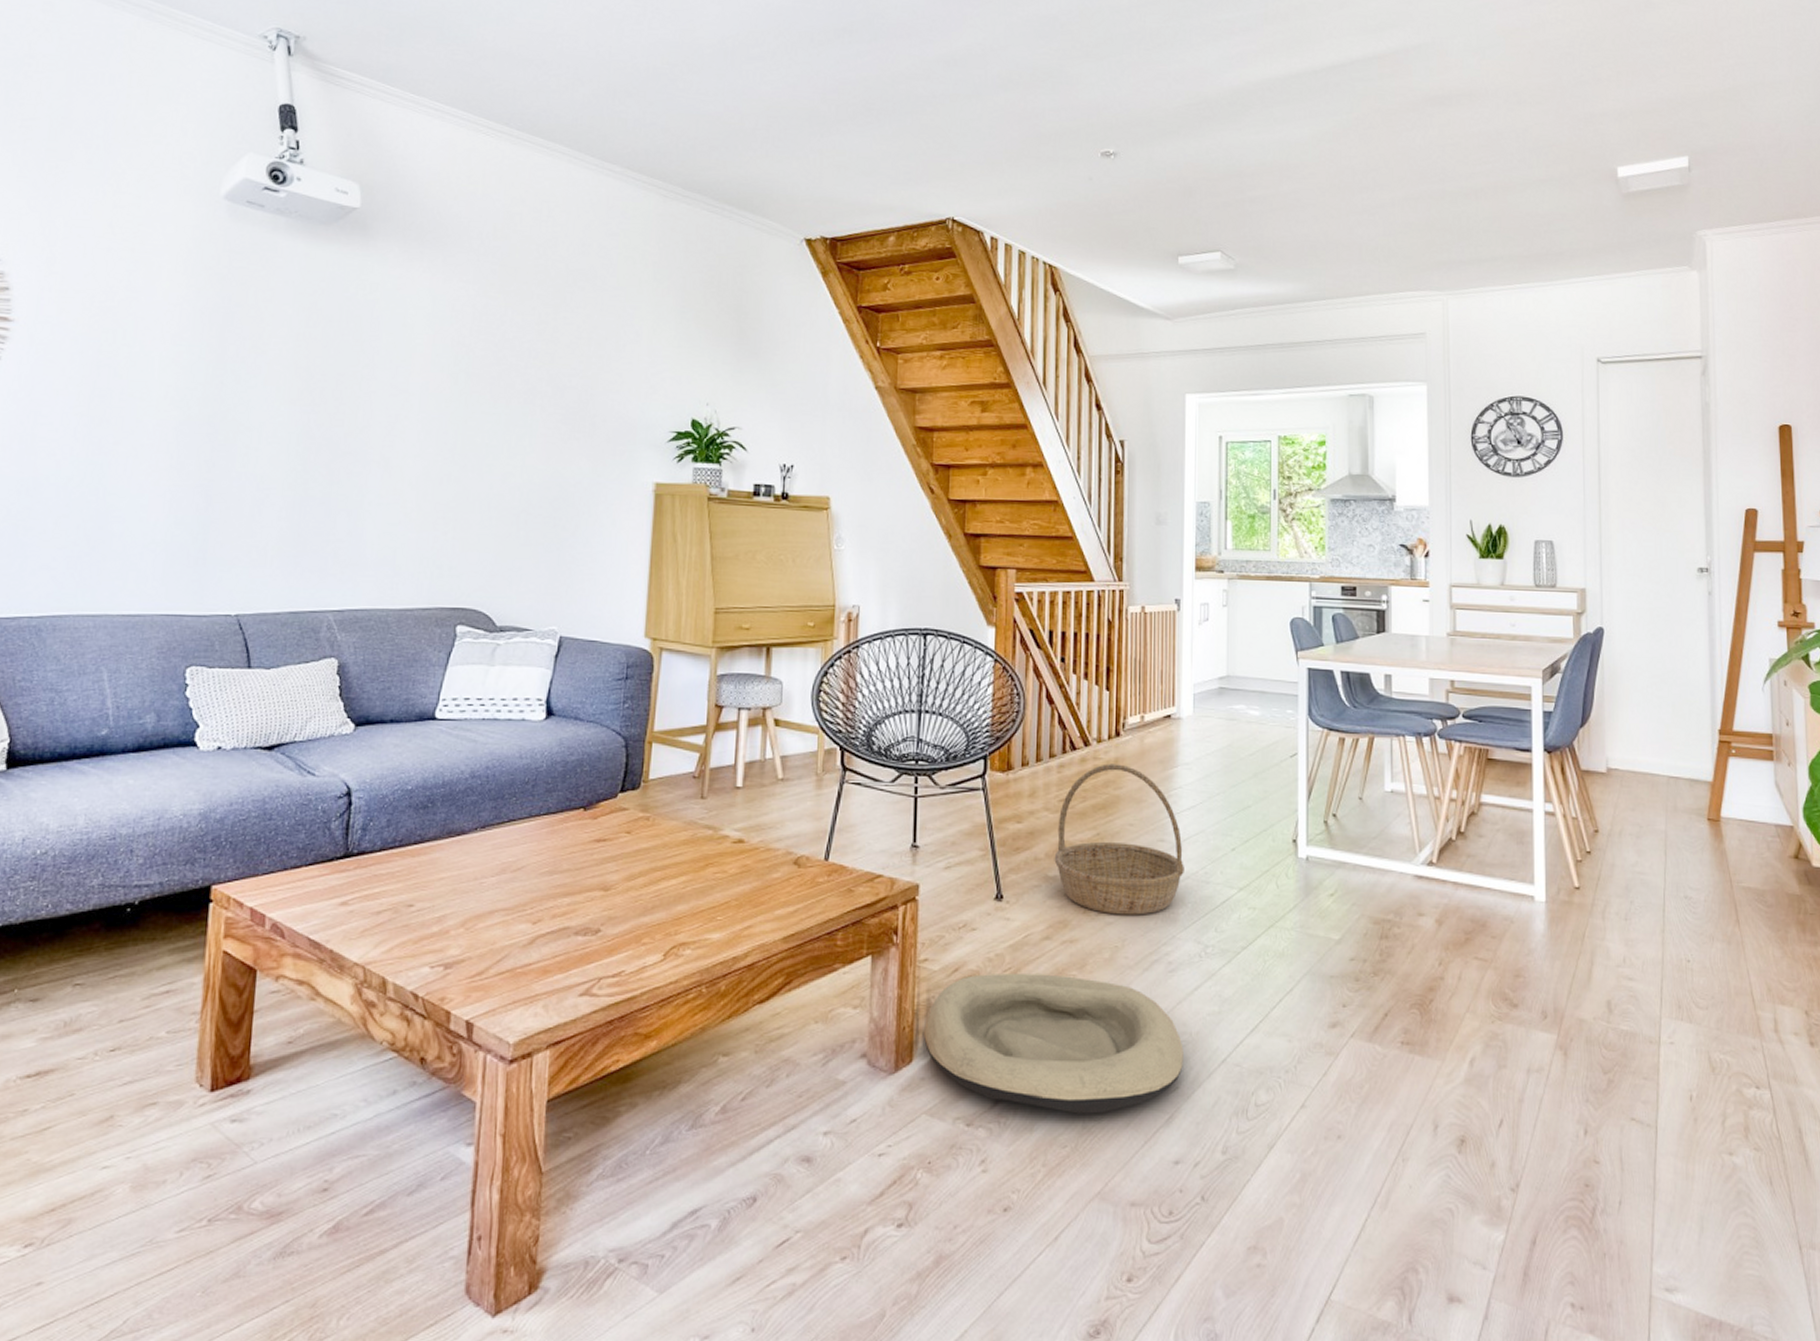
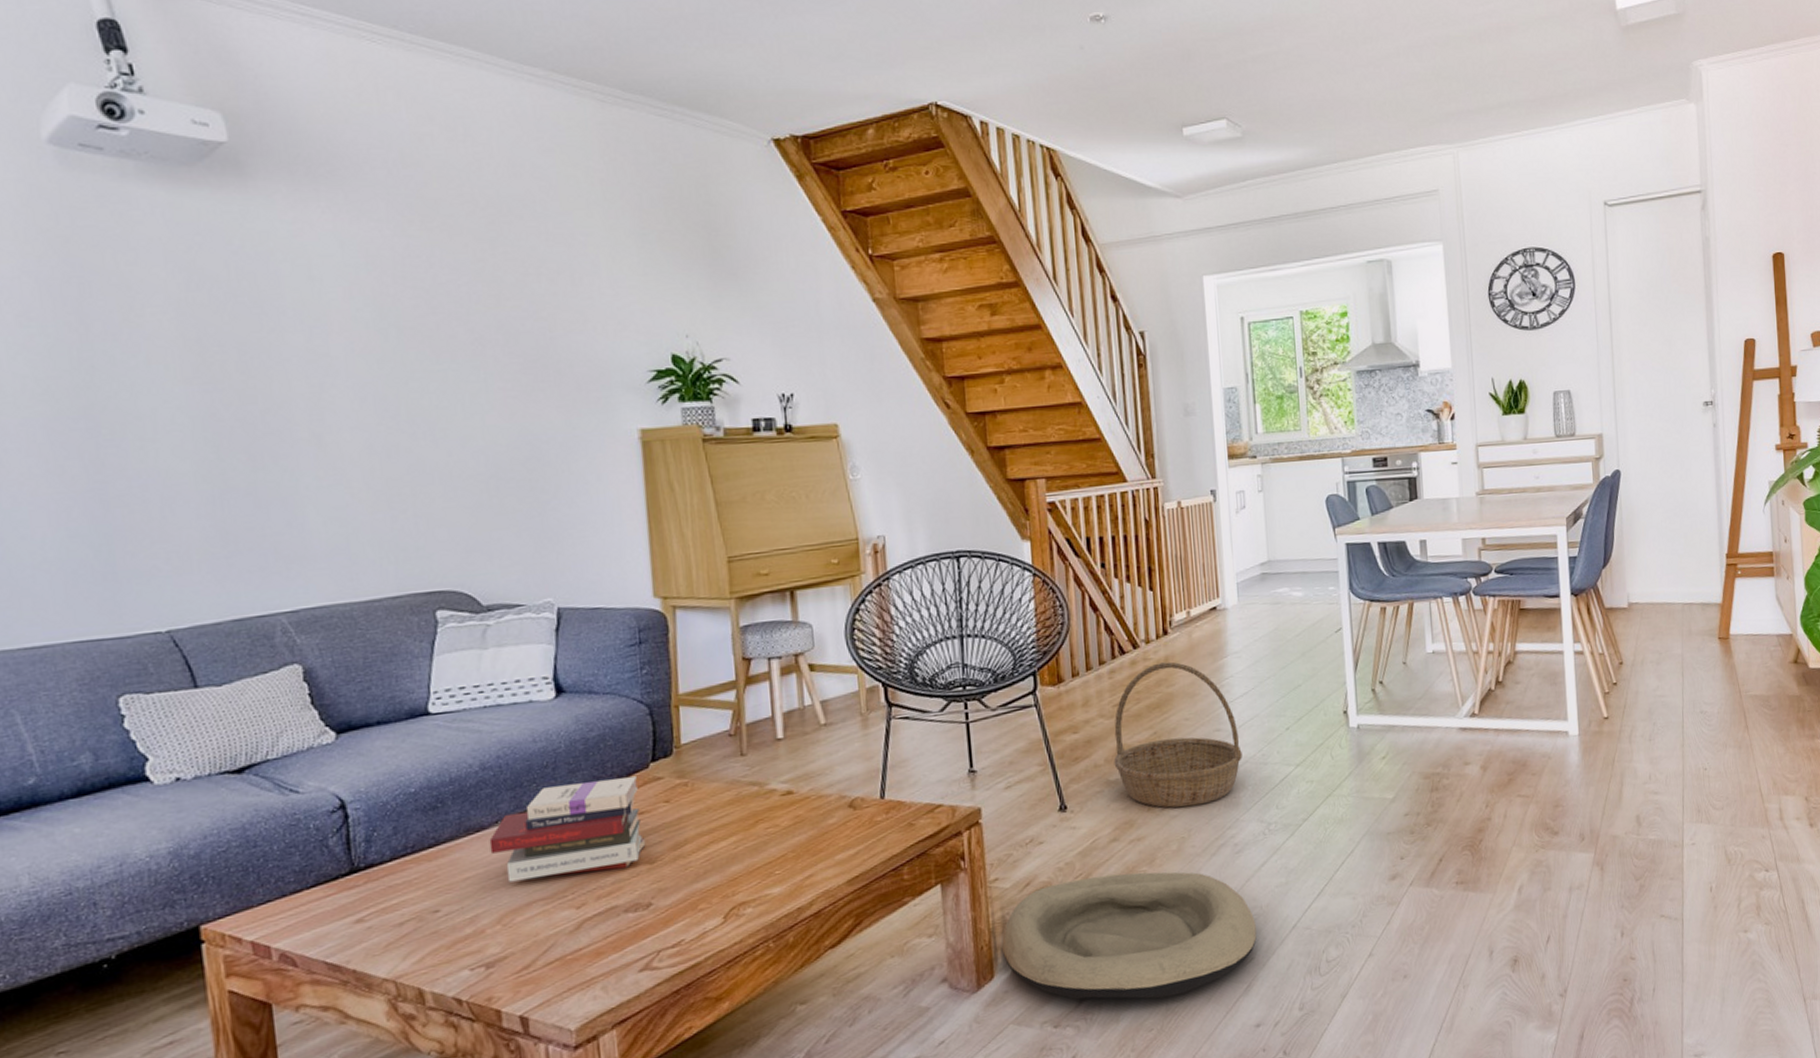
books: none [466,803,606,891] -> present [489,776,646,882]

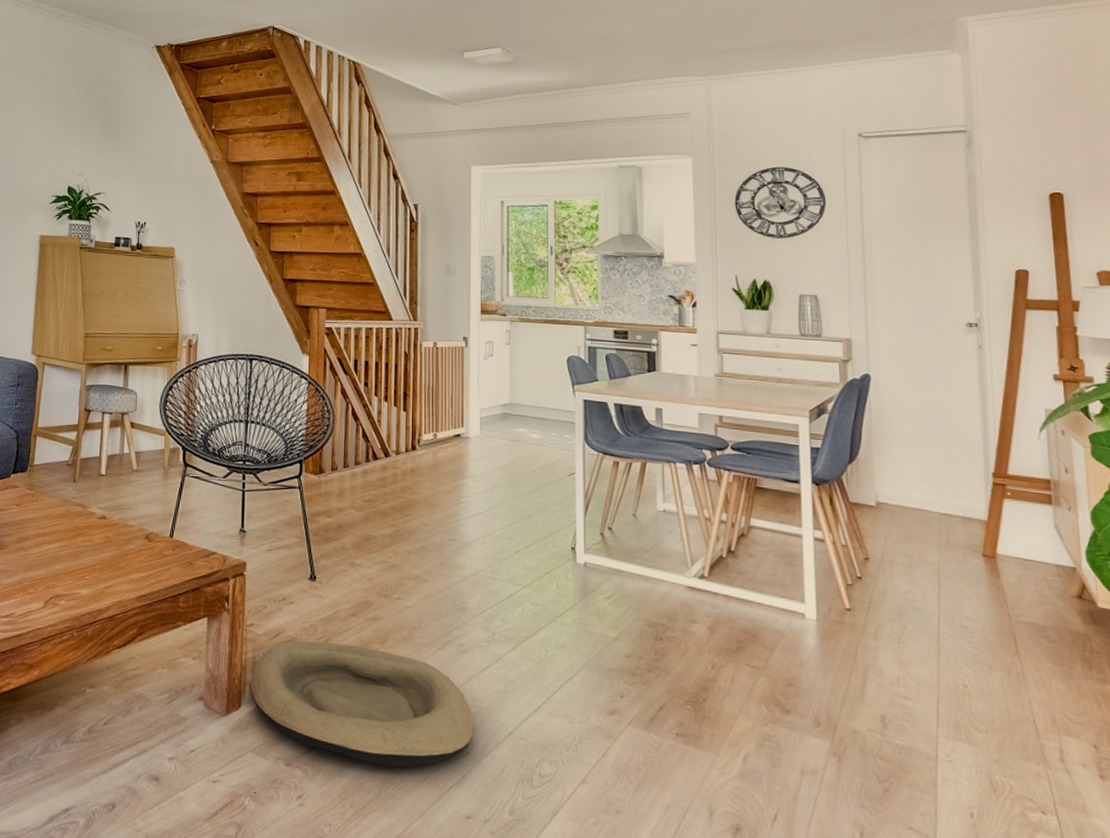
basket: present [1113,661,1242,808] -> none [359,472,473,602]

